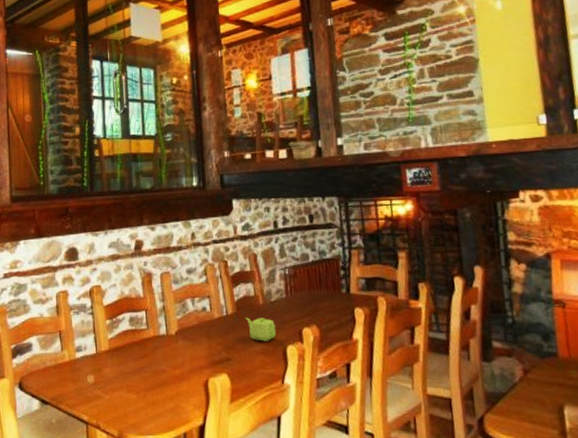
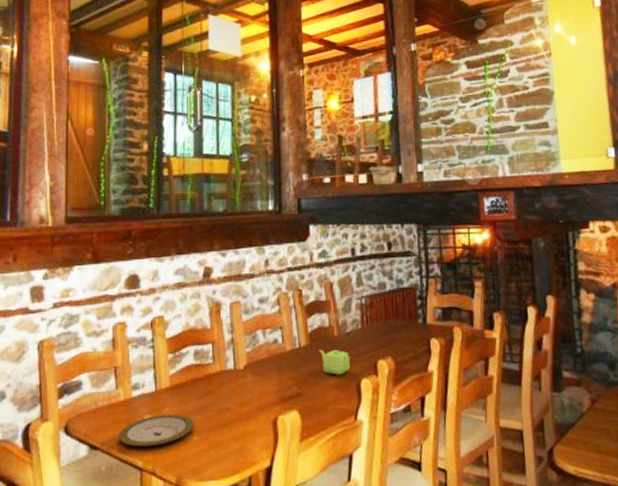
plate: none [65,374,132,403] -> present [118,414,194,447]

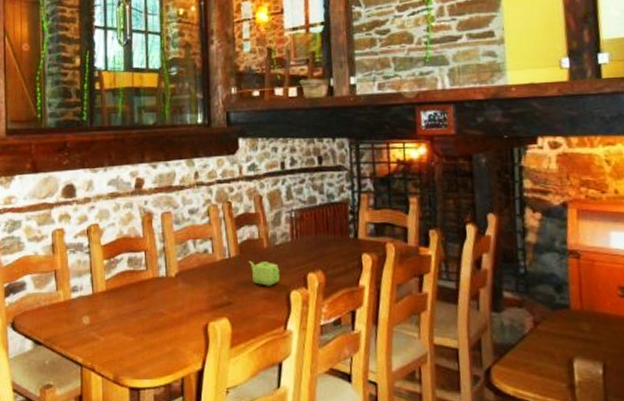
plate: present [118,414,194,447] -> none [60,316,129,345]

